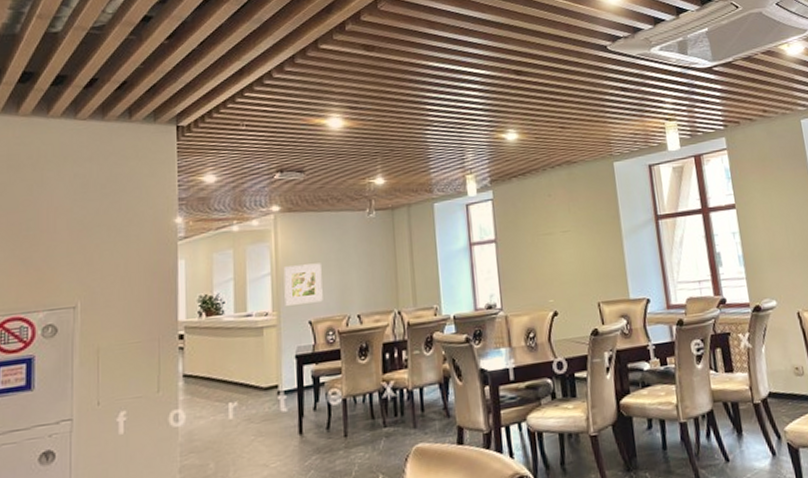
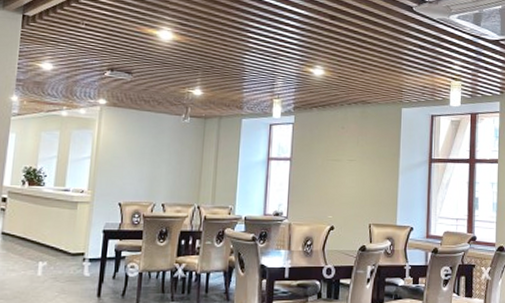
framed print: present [283,263,323,306] -> none [100,153,136,188]

